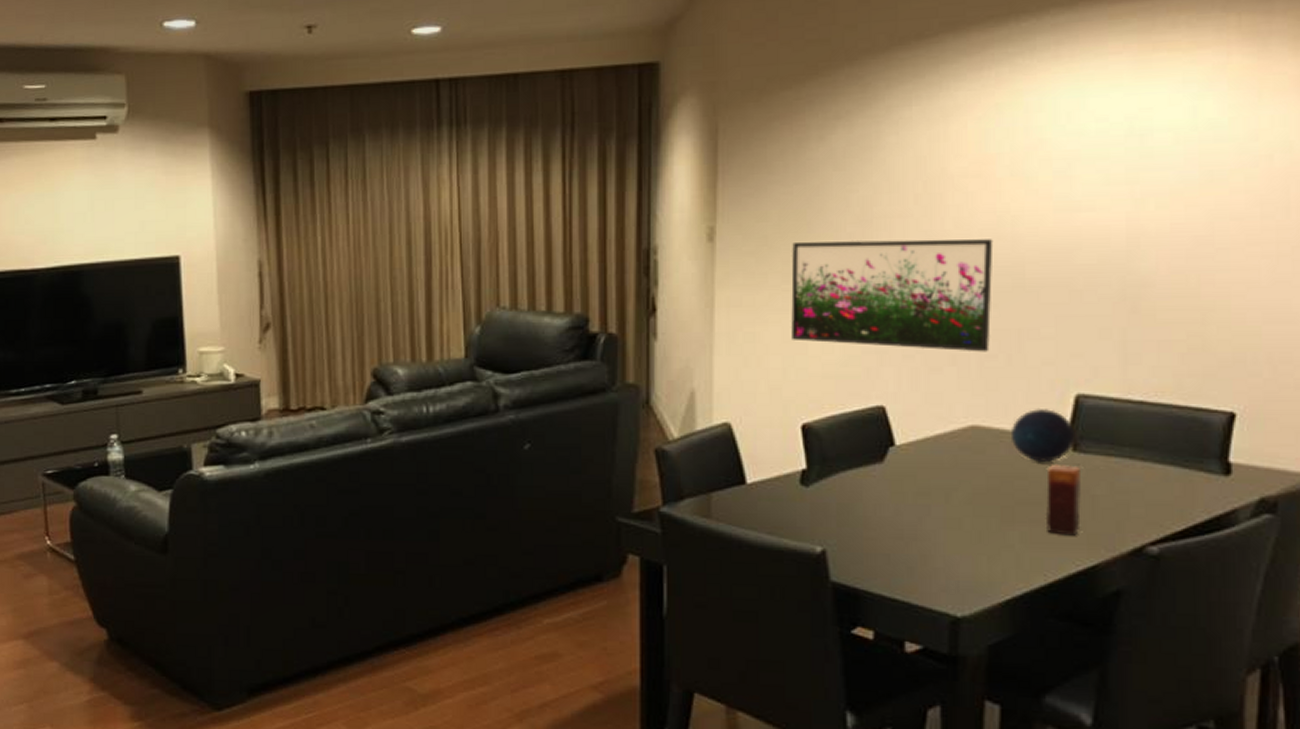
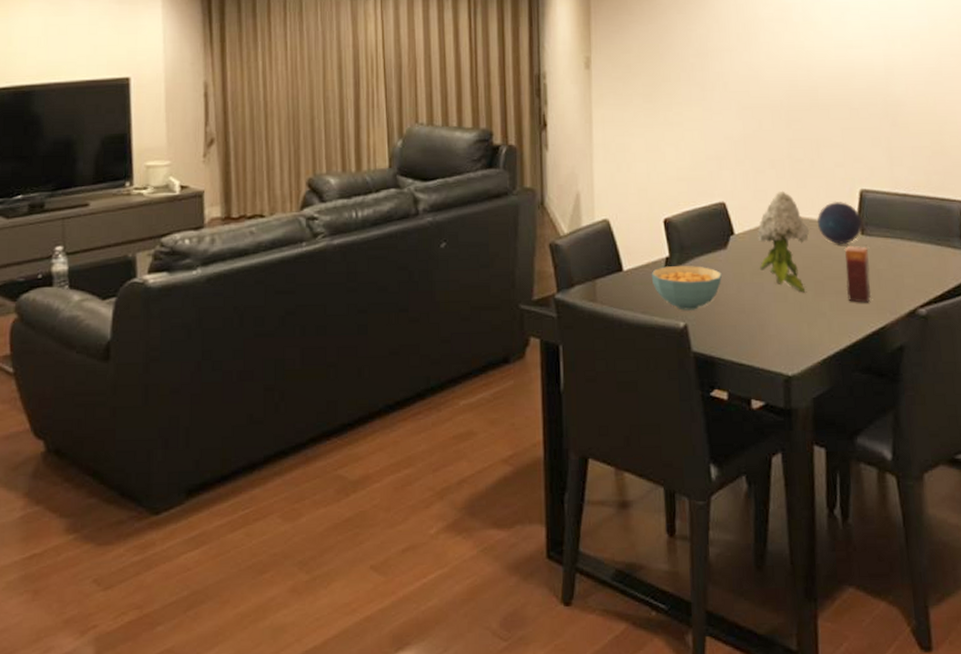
cereal bowl: none [782,479,875,534] -> present [651,265,722,310]
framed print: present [791,239,993,352] -> none [650,68,798,158]
flower: none [925,393,1000,520] -> present [757,190,810,293]

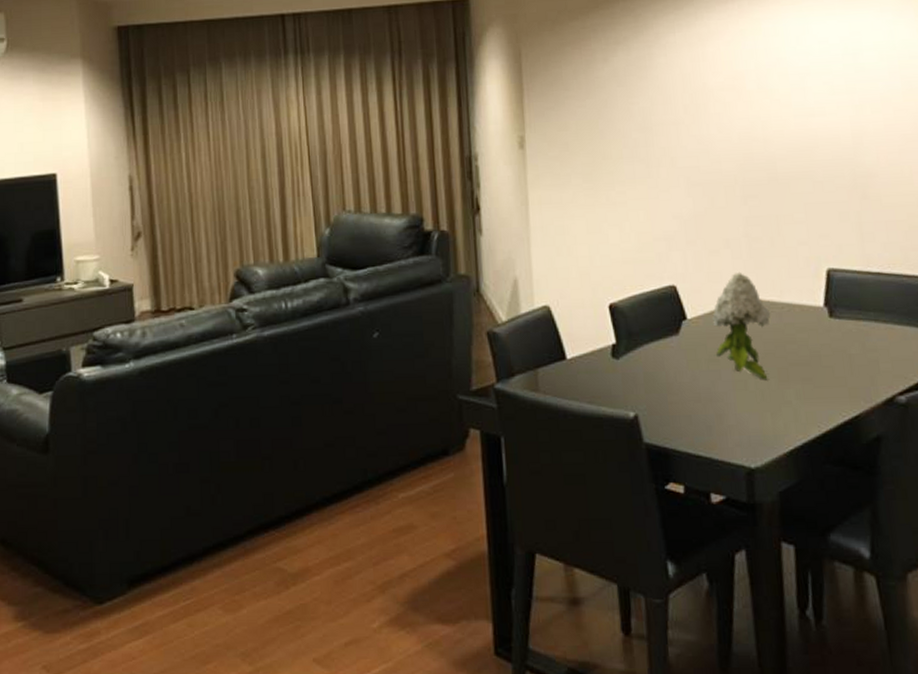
cereal bowl: present [651,265,722,310] -> none [596,352,674,400]
decorative orb: present [816,201,863,245] -> none [778,281,831,329]
candle: present [845,246,871,303] -> none [811,329,843,391]

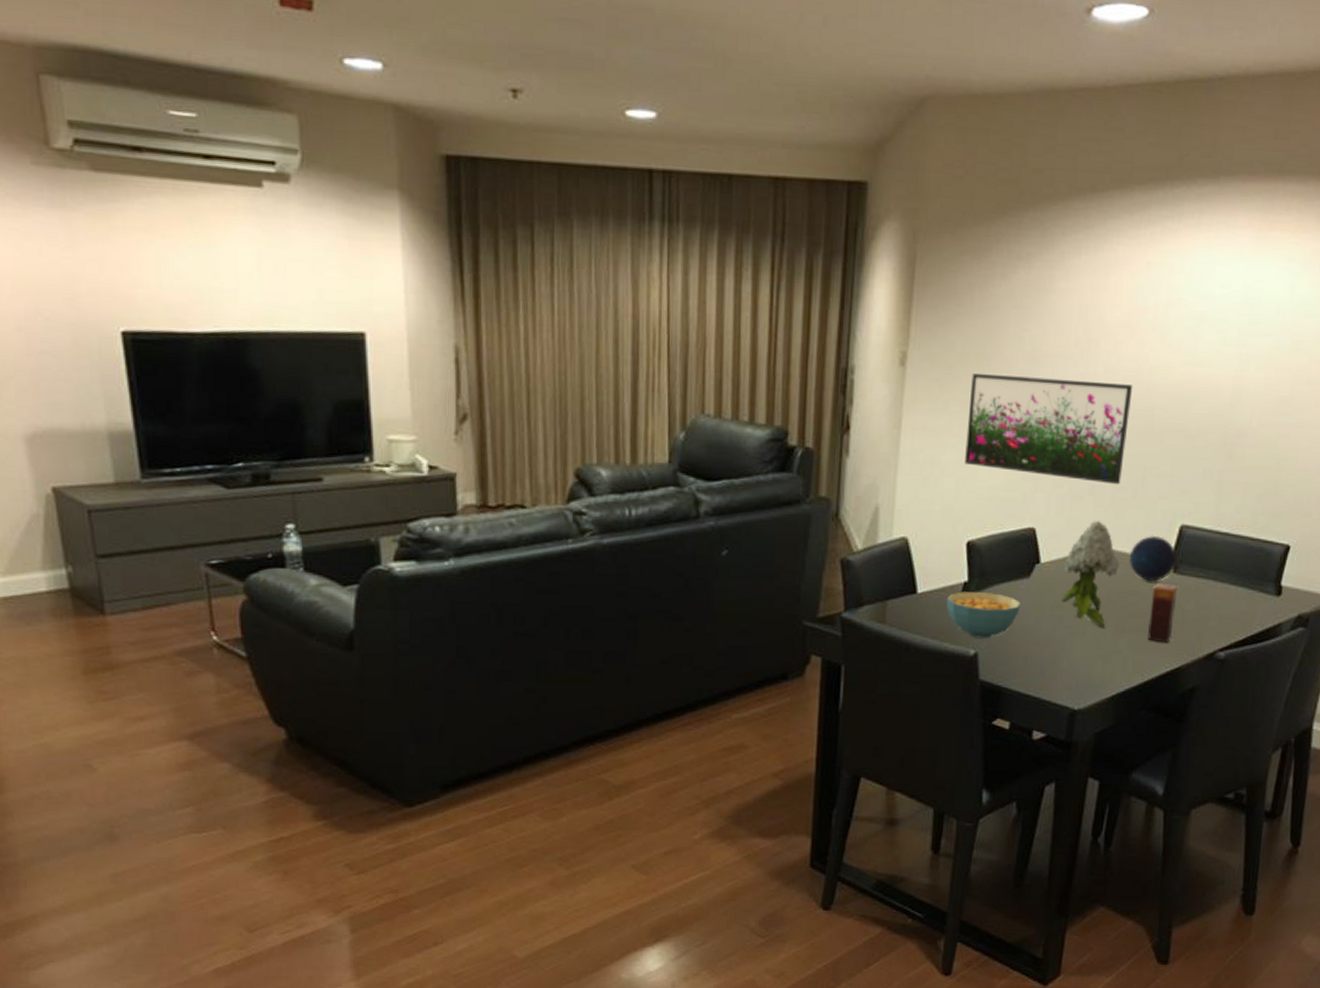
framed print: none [589,141,755,236] -> present [965,374,1133,485]
cereal bowl: none [596,352,674,400] -> present [946,591,1021,639]
decorative orb: none [778,281,831,329] -> present [1129,535,1177,582]
candle: none [811,329,843,391] -> present [1147,584,1177,643]

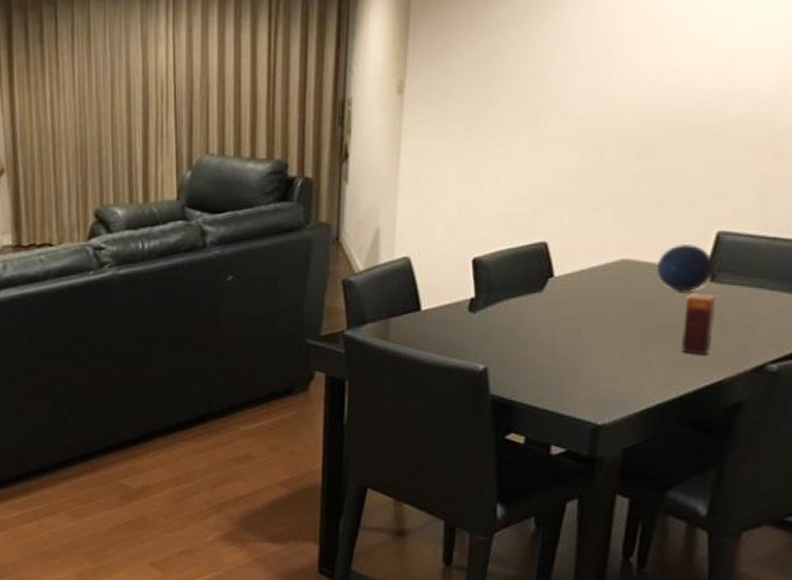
cereal bowl: present [946,591,1021,639] -> none [452,307,533,353]
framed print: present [965,374,1133,485] -> none [468,91,655,194]
flower: present [1061,520,1121,628] -> none [578,231,646,341]

